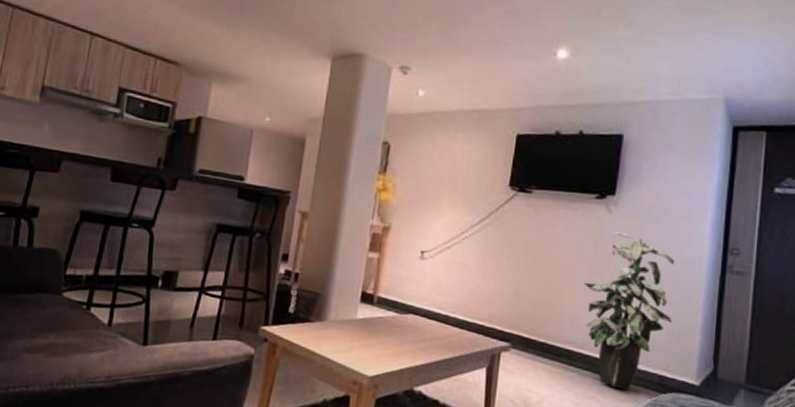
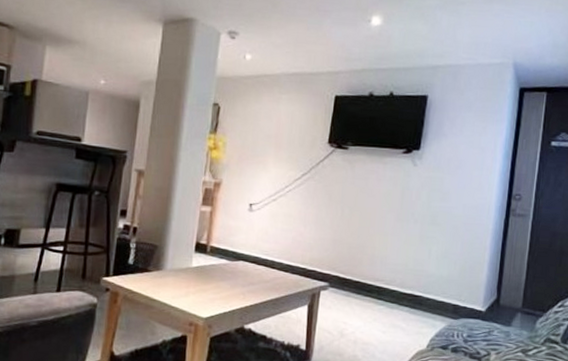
indoor plant: present [583,231,675,391] -> none [391,181,469,318]

